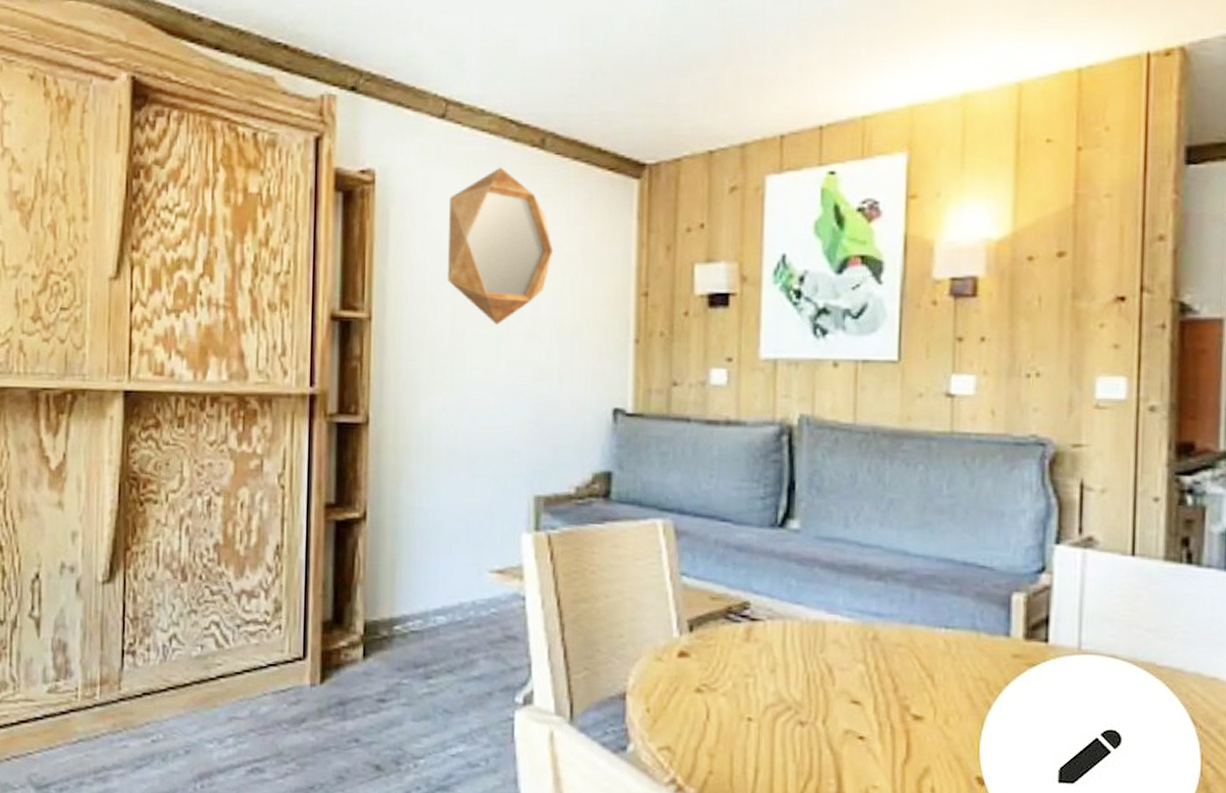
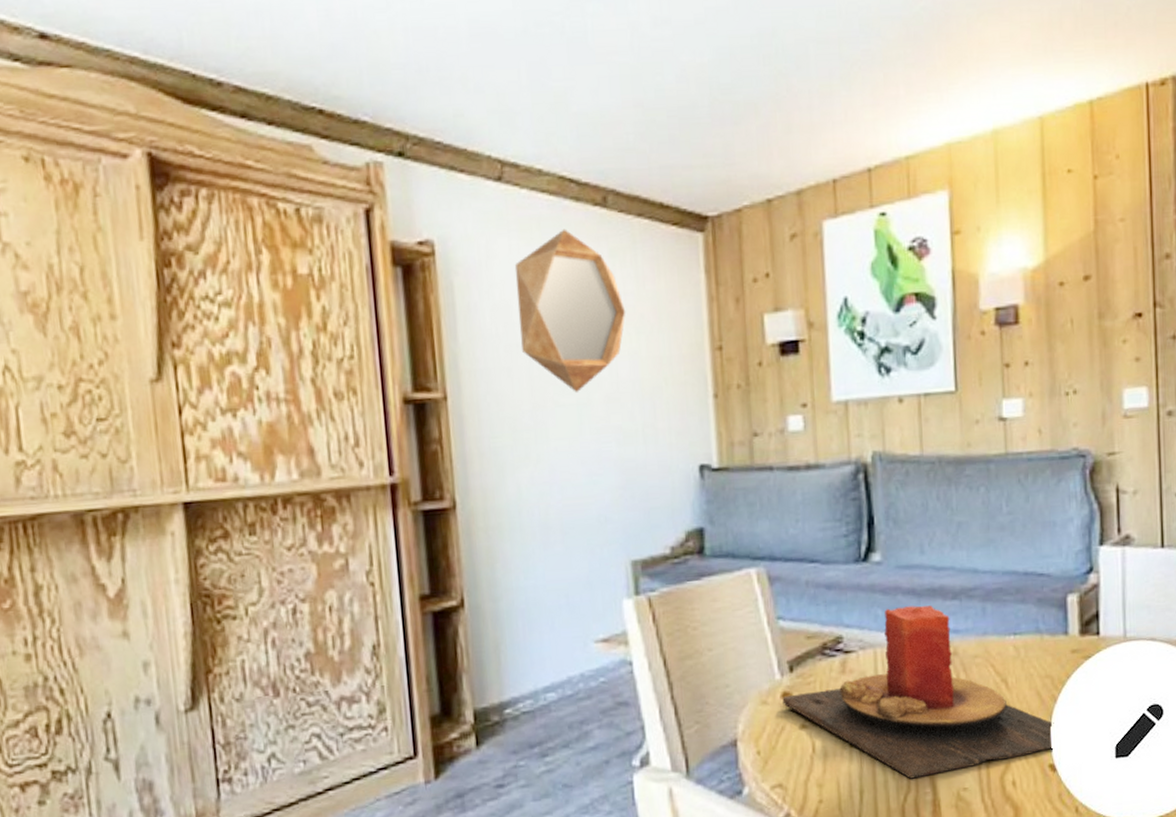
candle: none [678,579,986,766] -> present [782,605,1054,779]

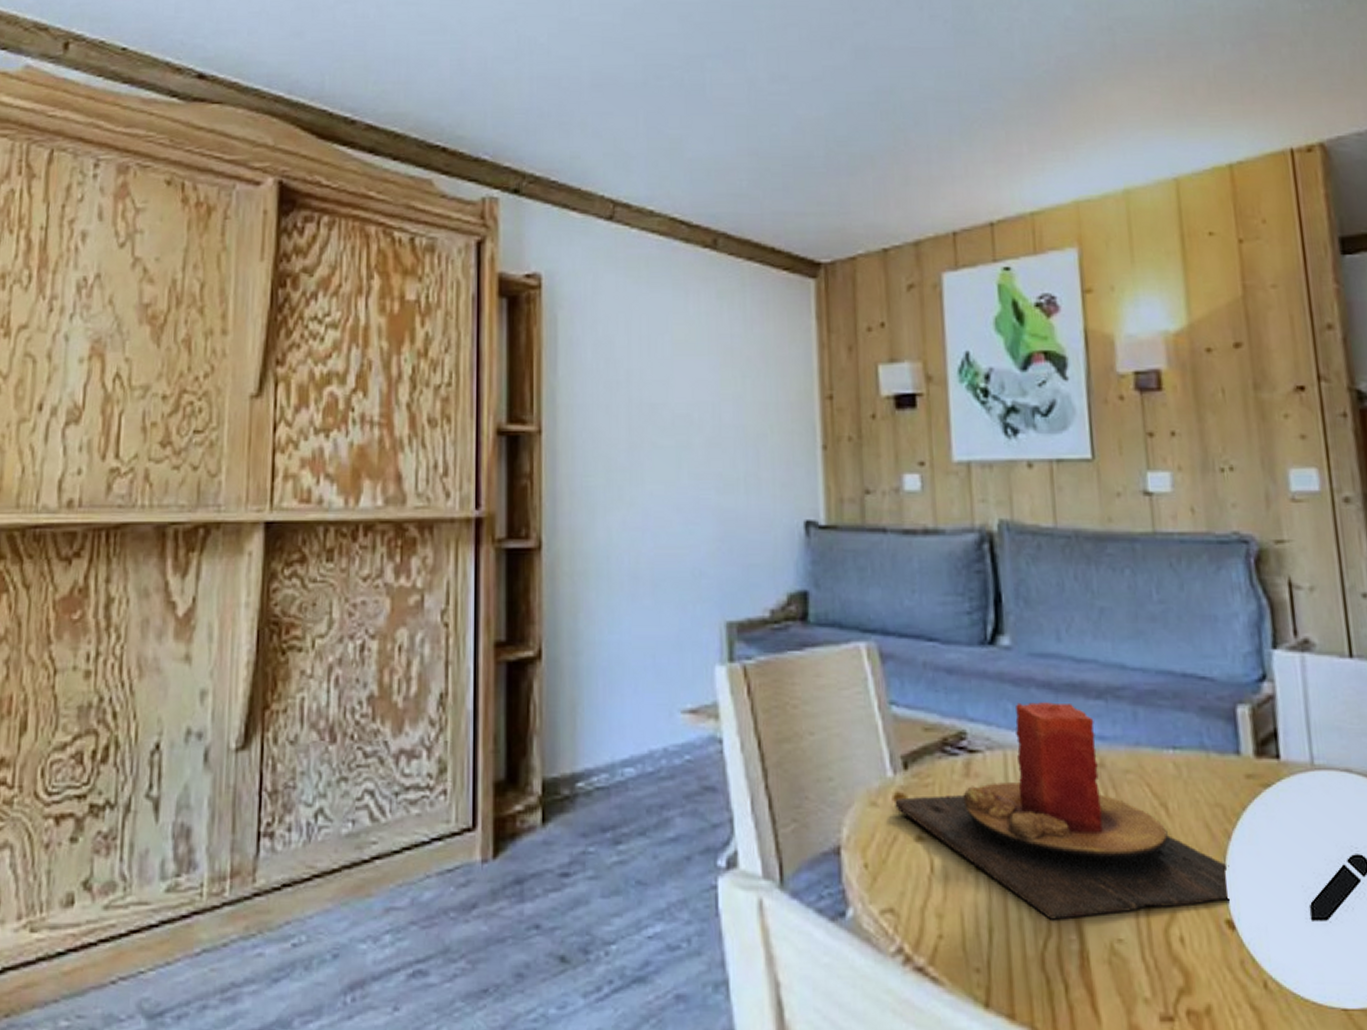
home mirror: present [514,228,626,392] -> none [620,268,732,434]

